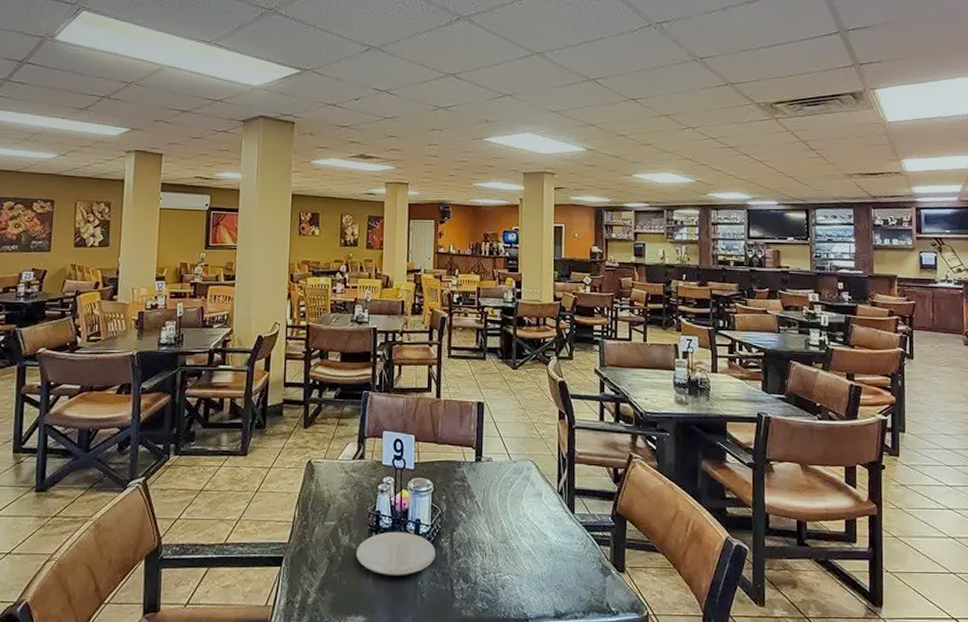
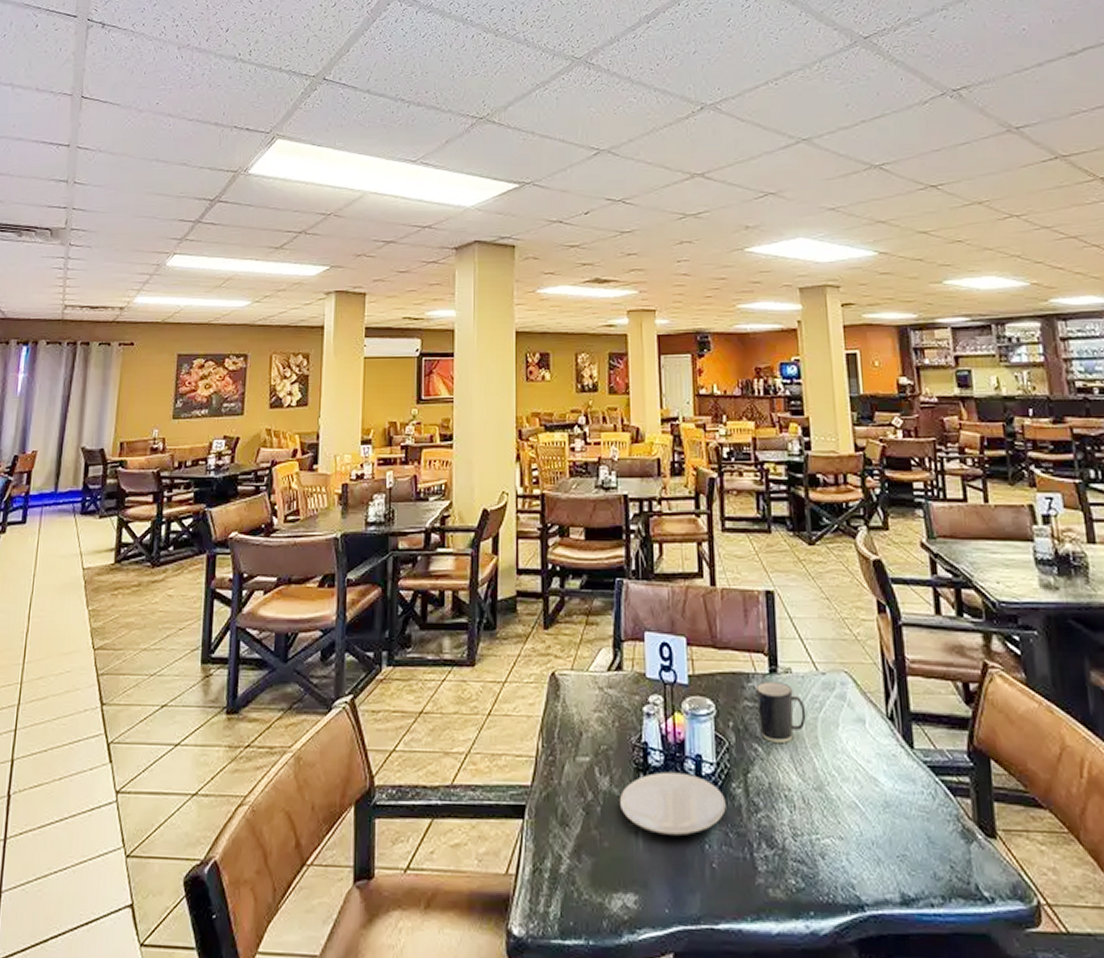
mug: none [464,468,500,511] -> present [755,682,807,744]

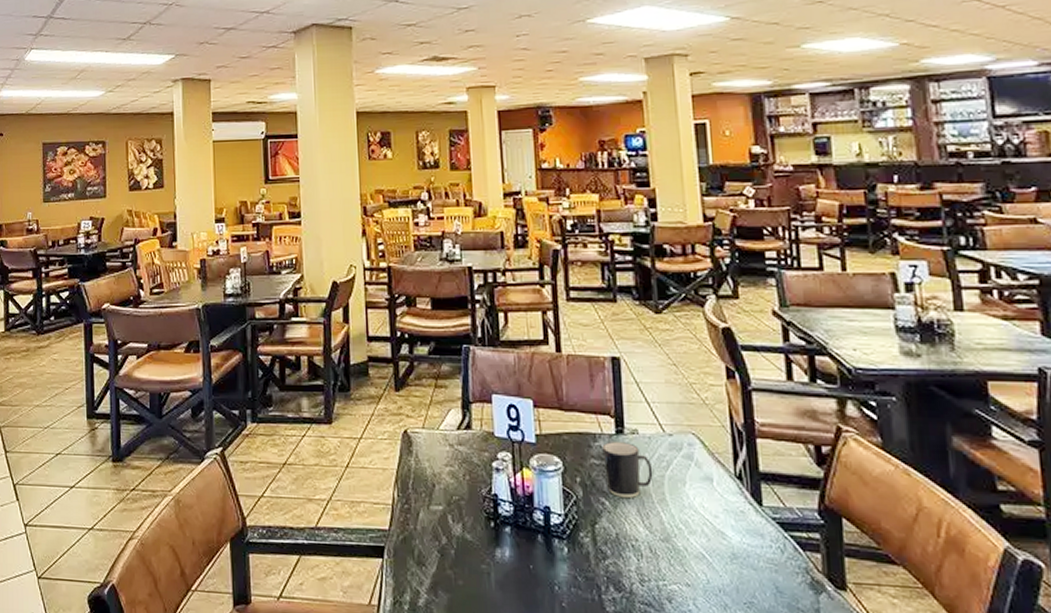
plate: present [619,771,726,835] -> none [471,520,575,578]

